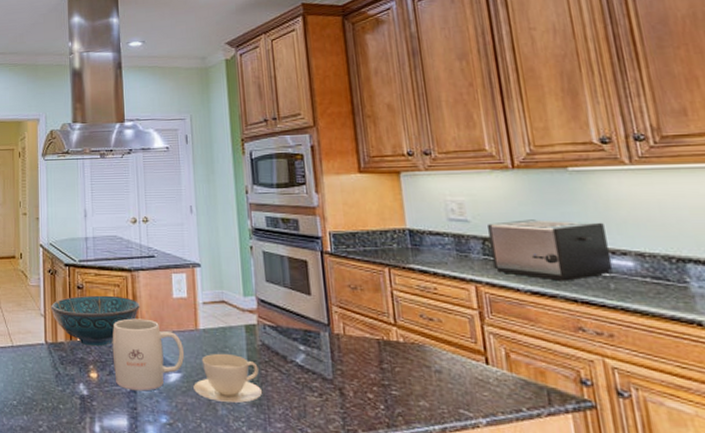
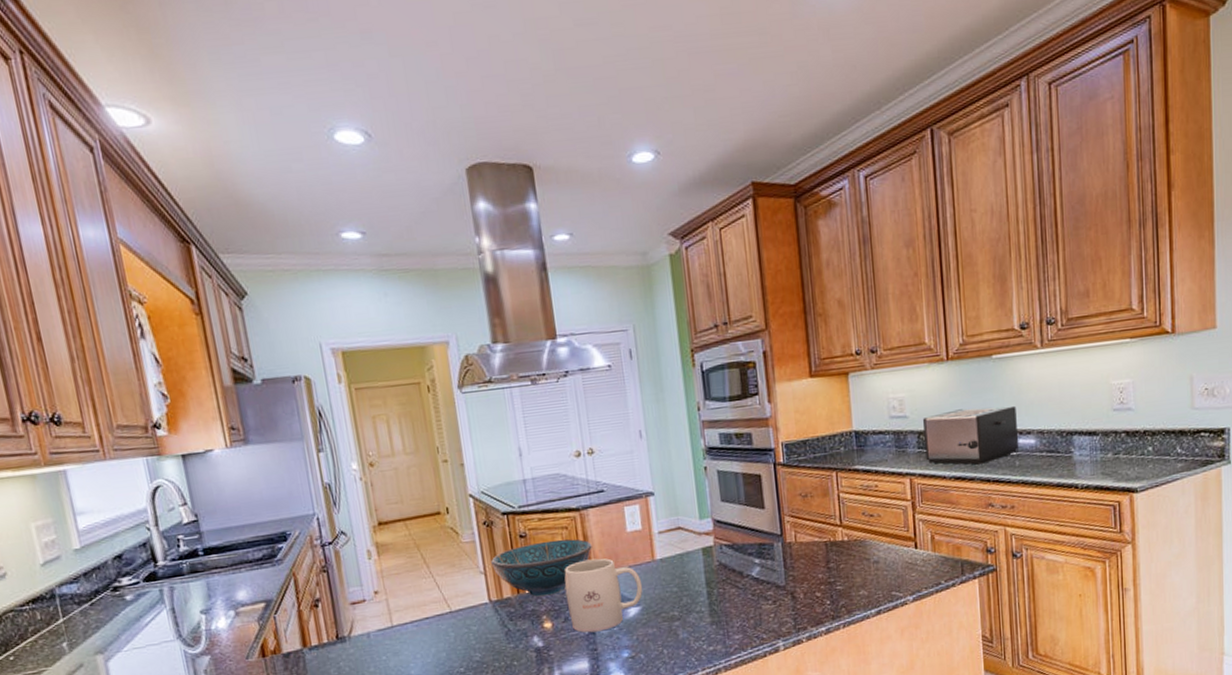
teacup: present [193,353,263,403] -> none [653,579,722,627]

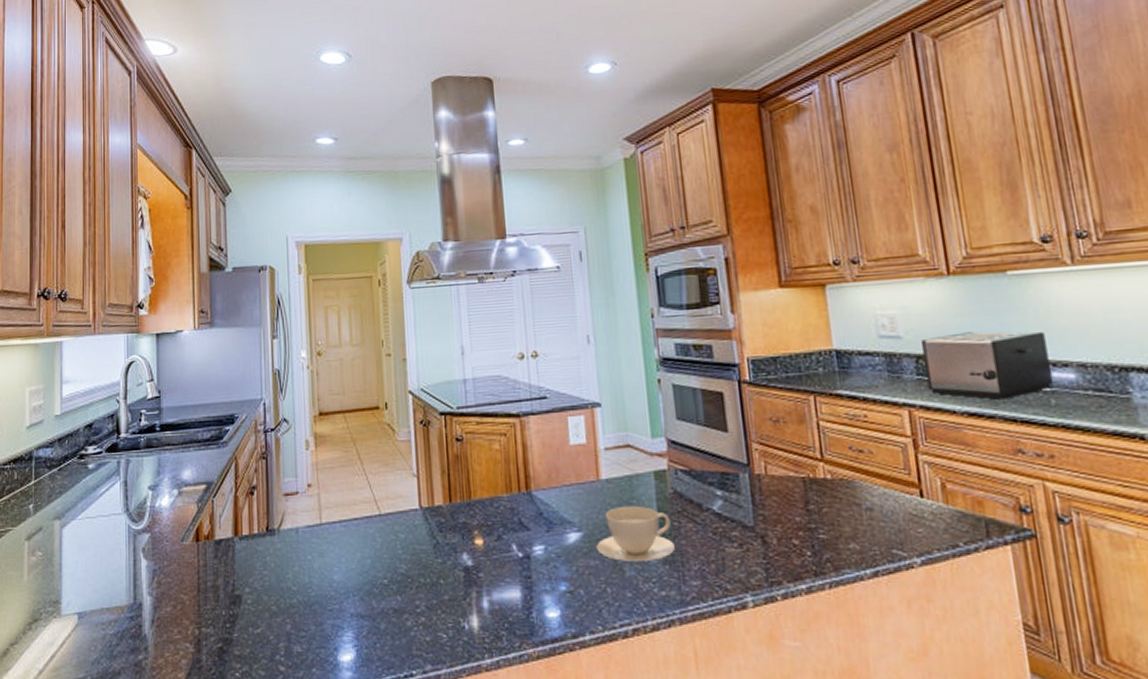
decorative bowl: present [491,539,593,597] -> none [425,446,532,509]
mug: present [564,558,643,633] -> none [499,471,586,557]
teacup: none [653,579,722,627] -> present [596,505,676,561]

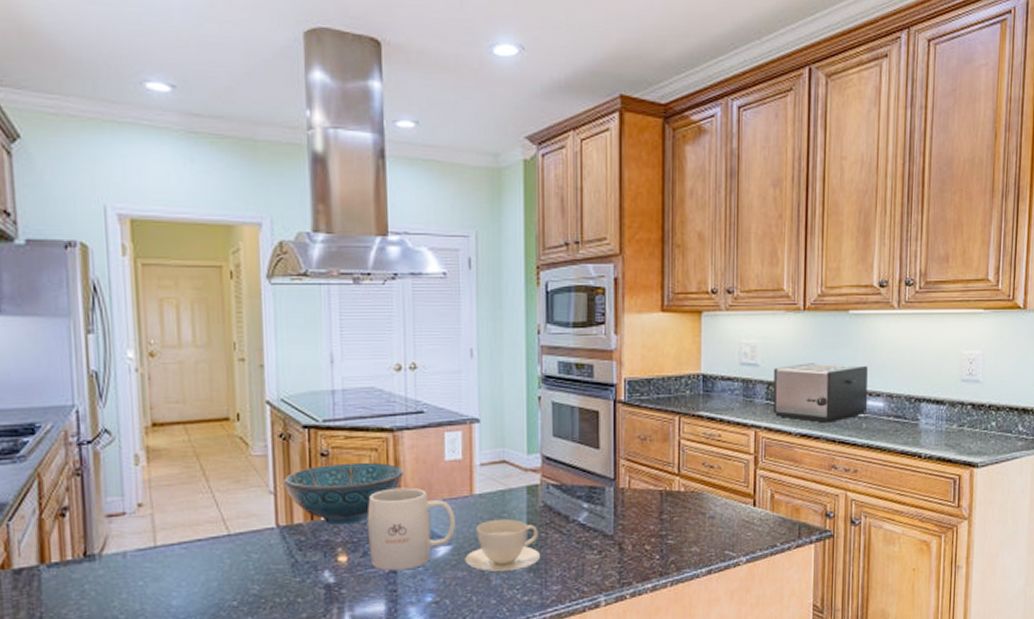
decorative bowl: none [425,446,532,509] -> present [284,462,404,526]
mug: none [499,471,586,557] -> present [367,487,456,571]

